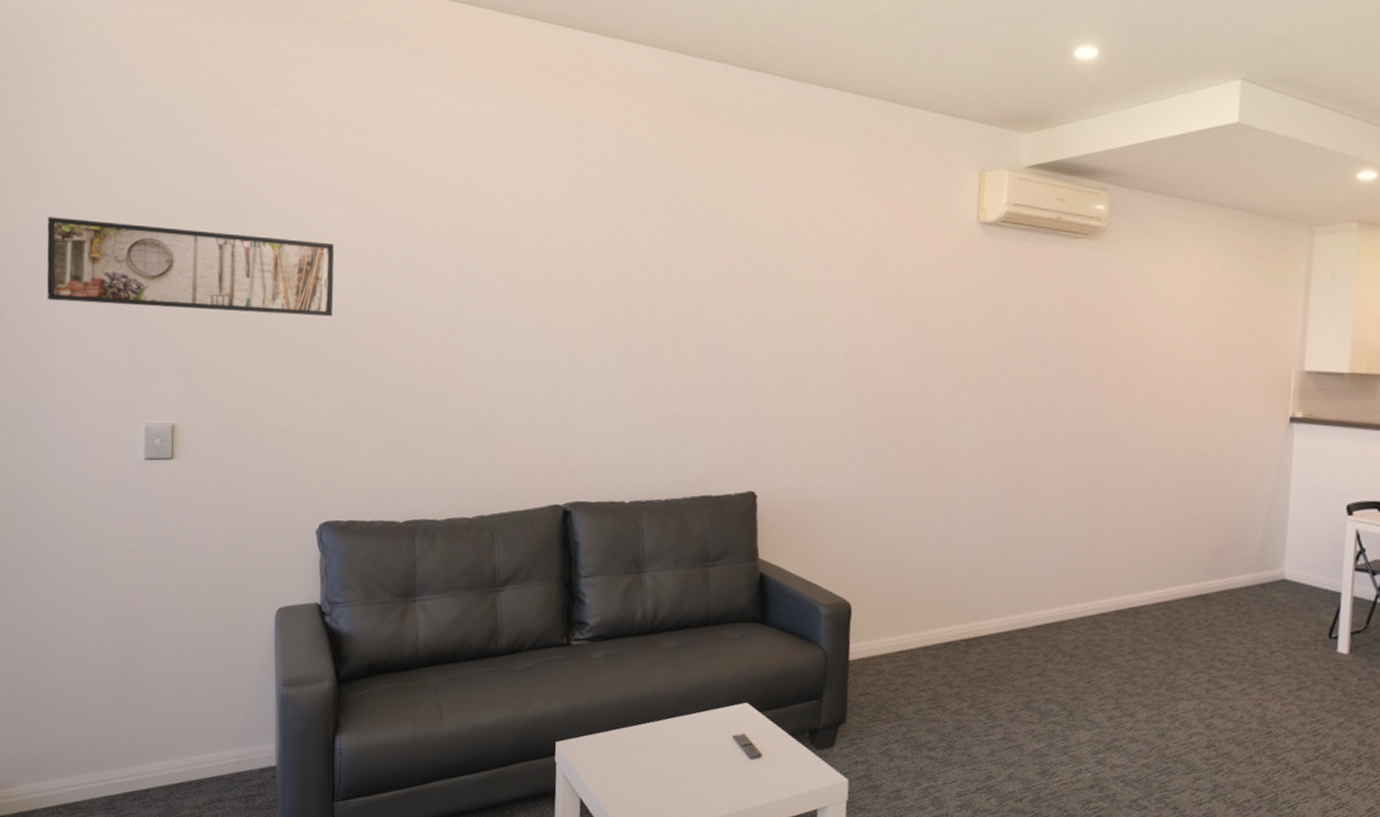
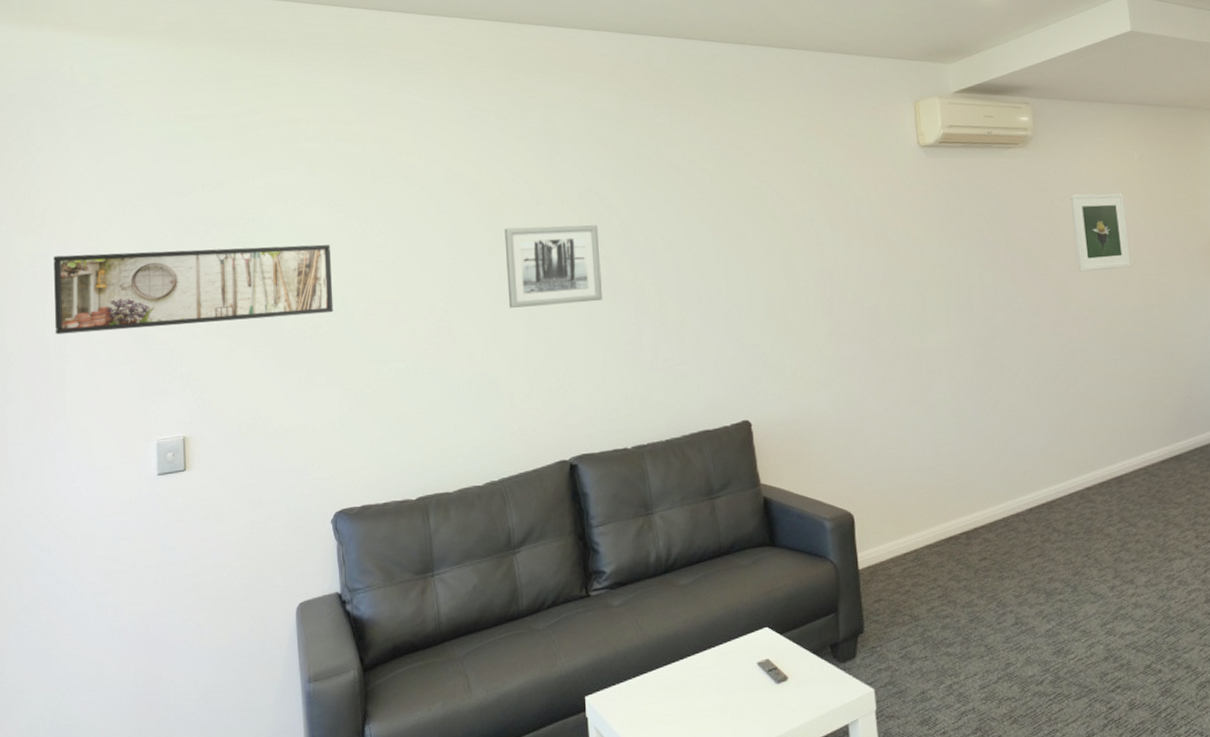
wall art: none [516,252,618,344] -> present [504,225,602,308]
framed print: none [1132,299,1196,388] -> present [1070,193,1131,272]

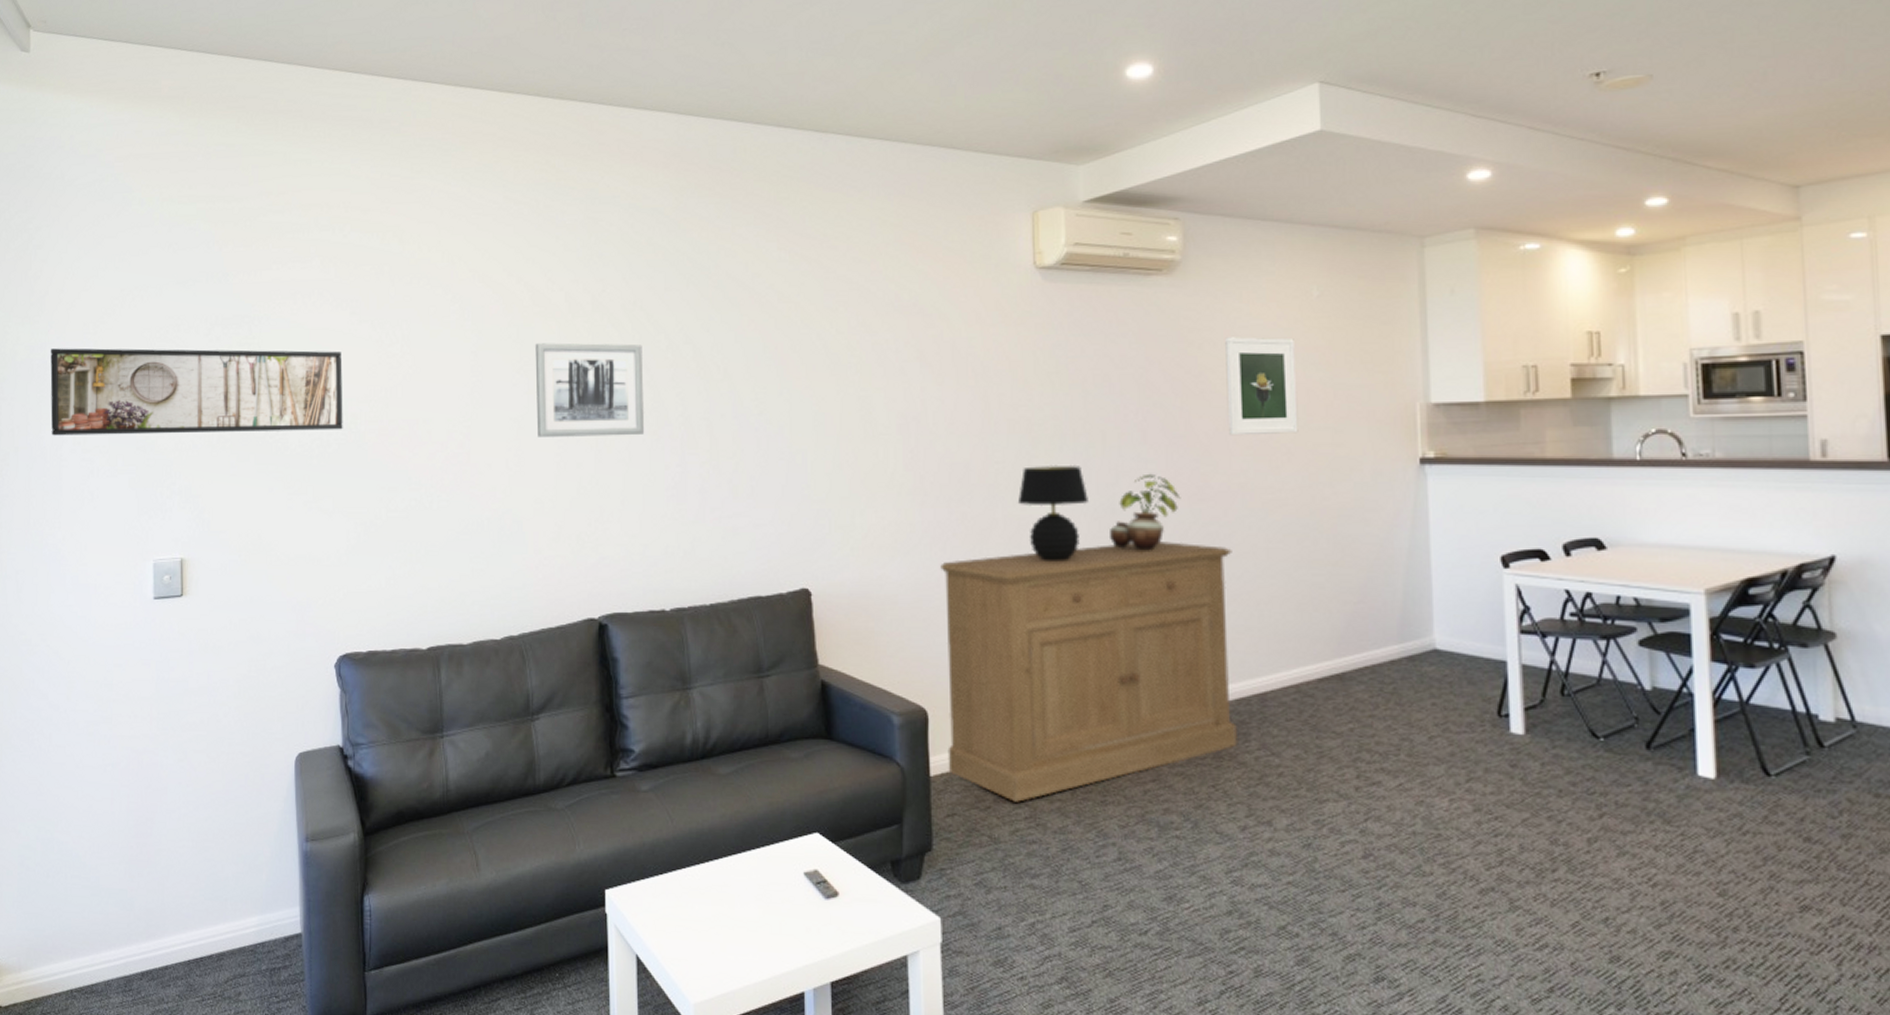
sideboard: none [857,359,1104,585] -> present [940,542,1239,802]
table lamp: none [916,303,973,383] -> present [1017,464,1088,562]
potted plant: none [991,306,1045,369] -> present [1110,473,1181,551]

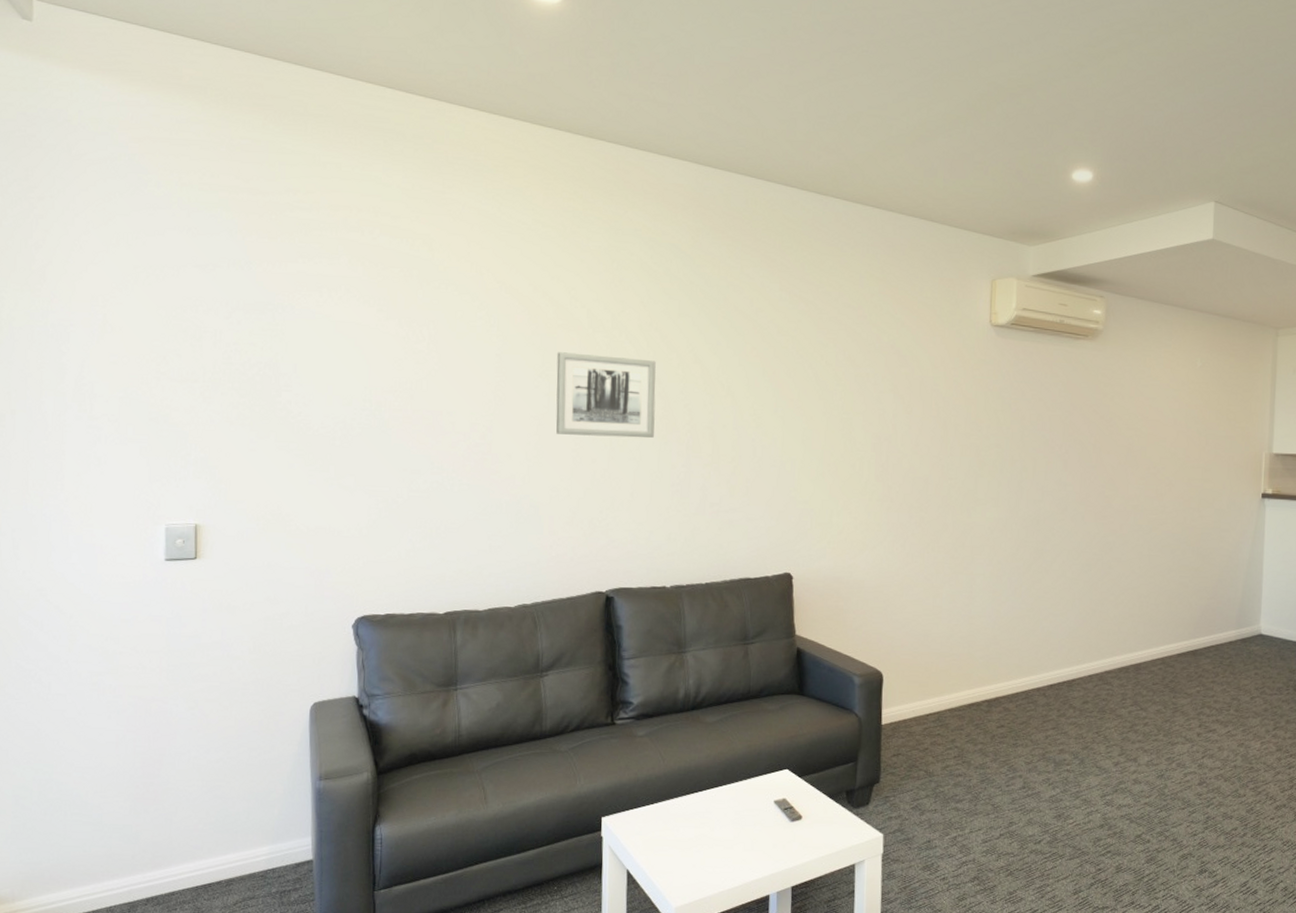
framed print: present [50,348,343,436] -> none [53,317,368,416]
sideboard: present [940,542,1239,802] -> none [896,547,1124,745]
table lamp: present [1017,464,1088,562] -> none [964,483,1020,559]
potted plant: present [1110,473,1181,551] -> none [1034,494,1089,554]
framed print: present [1225,337,1299,436] -> none [1128,393,1181,470]

